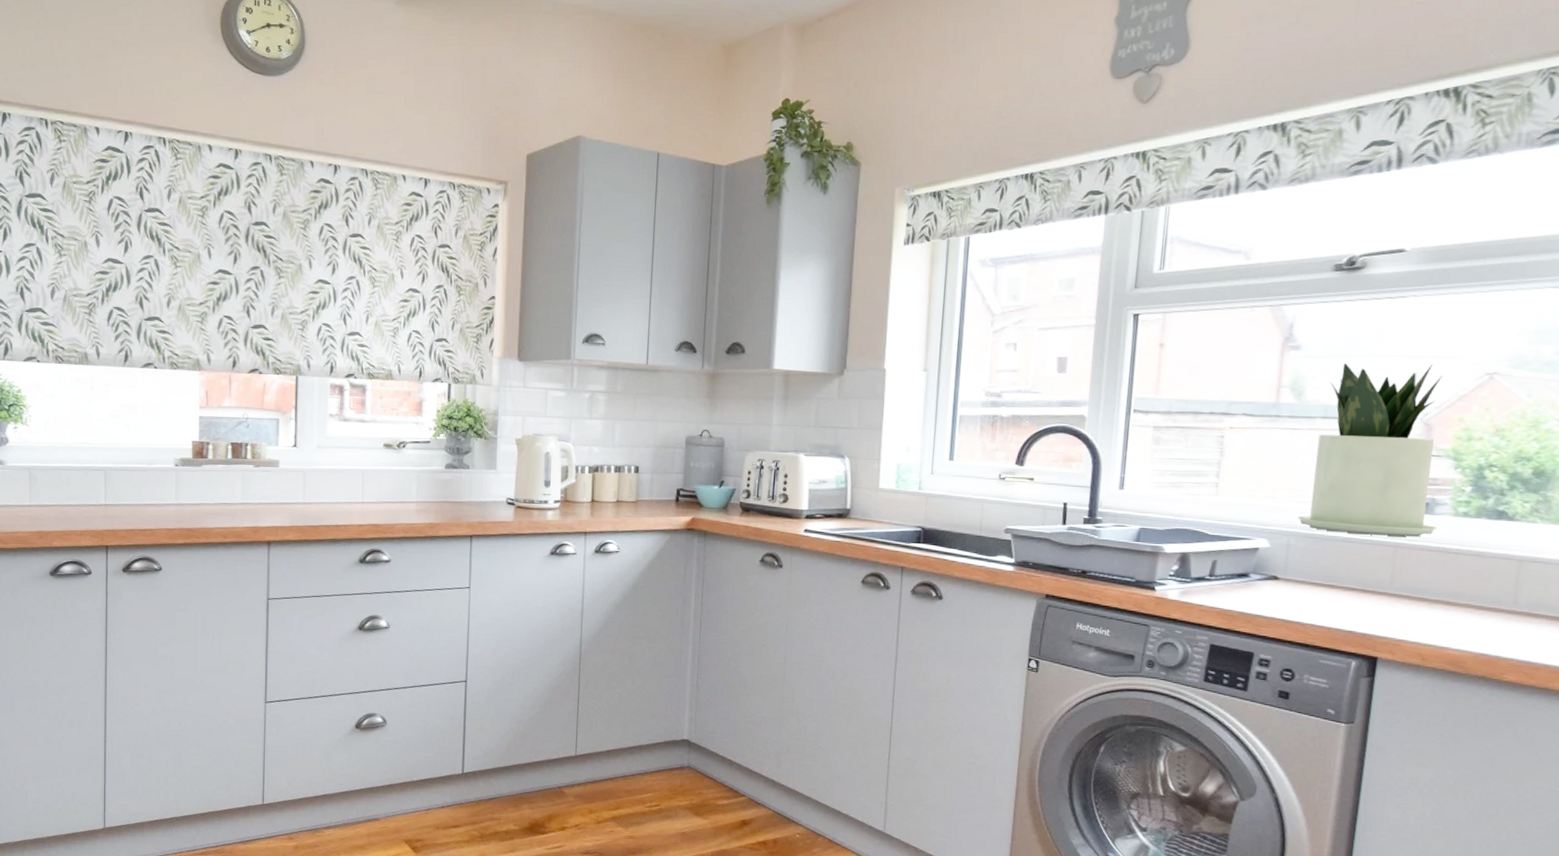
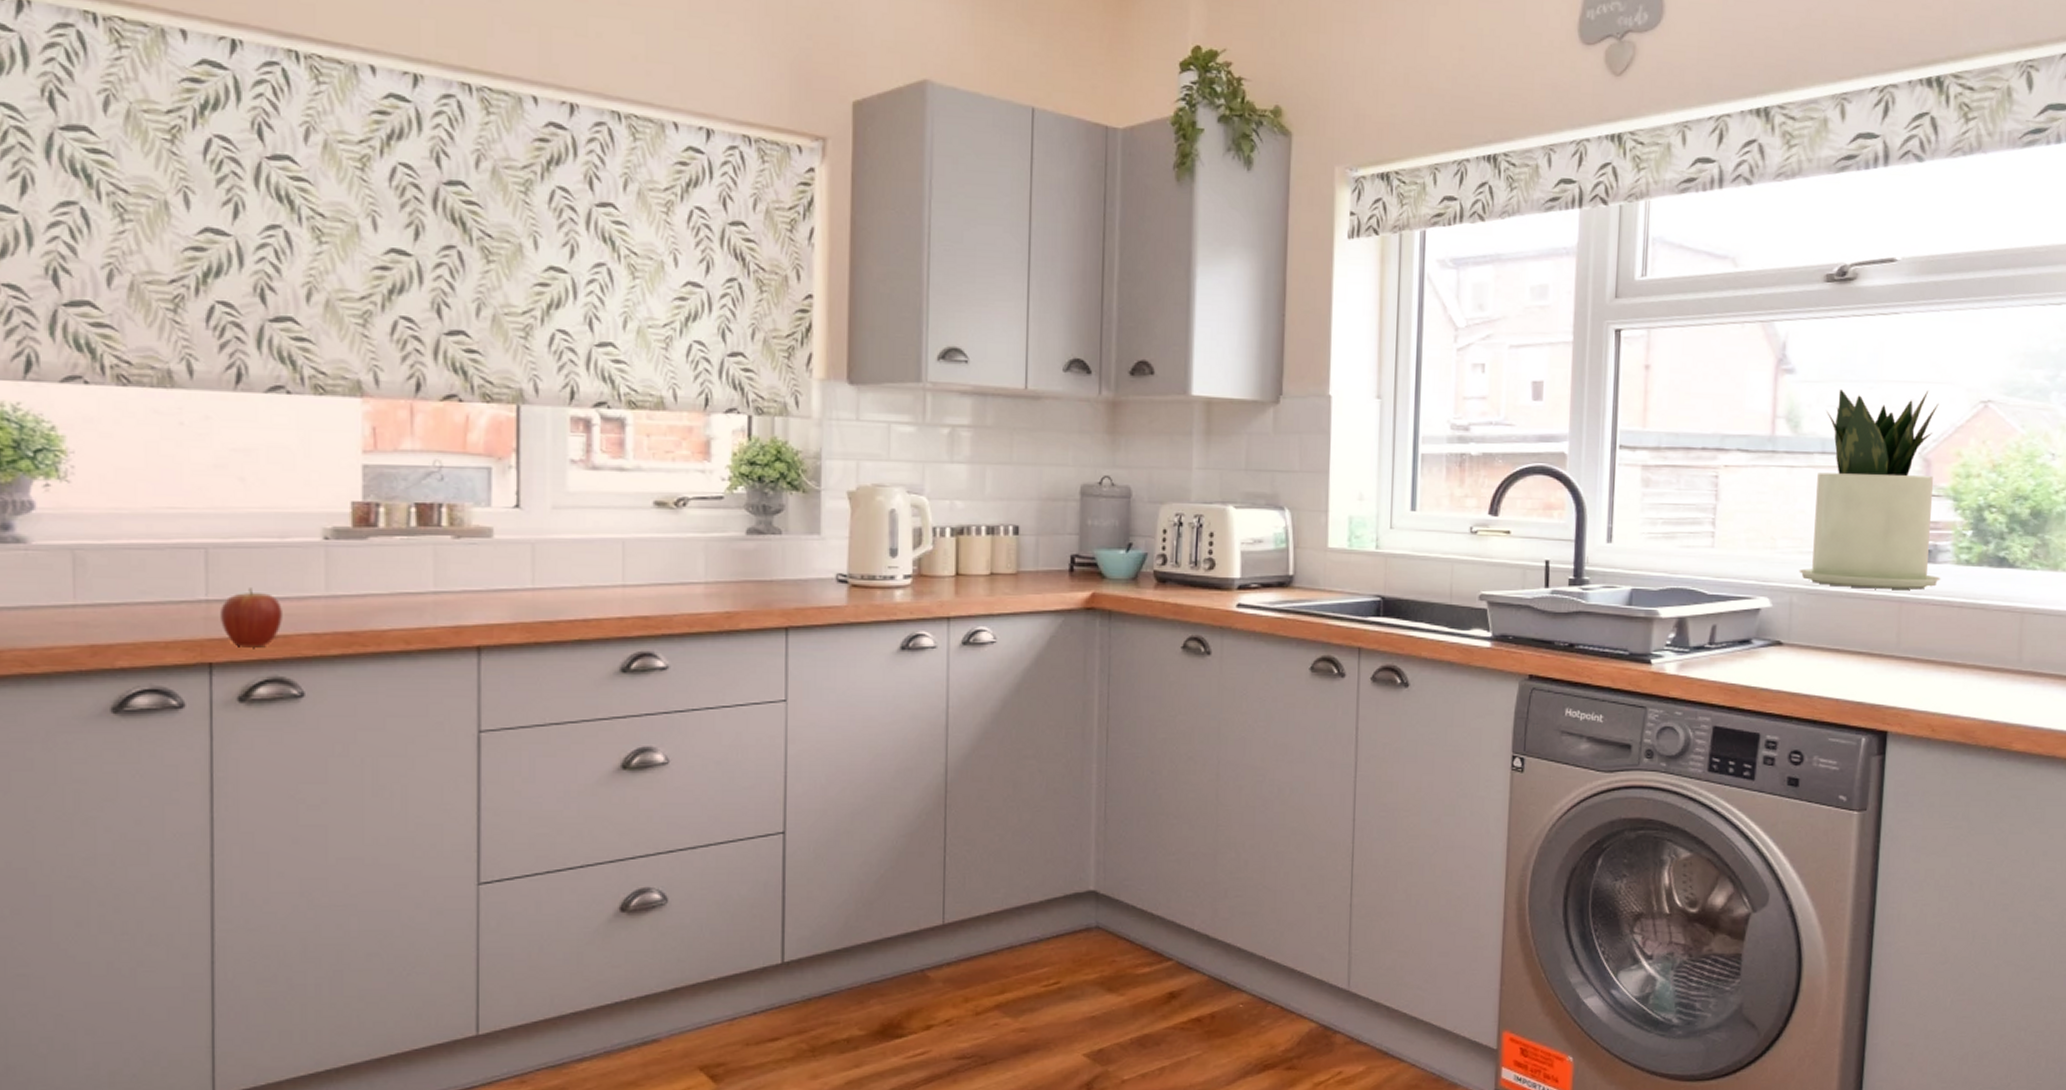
fruit: none [113,497,150,537] -> present [221,588,282,648]

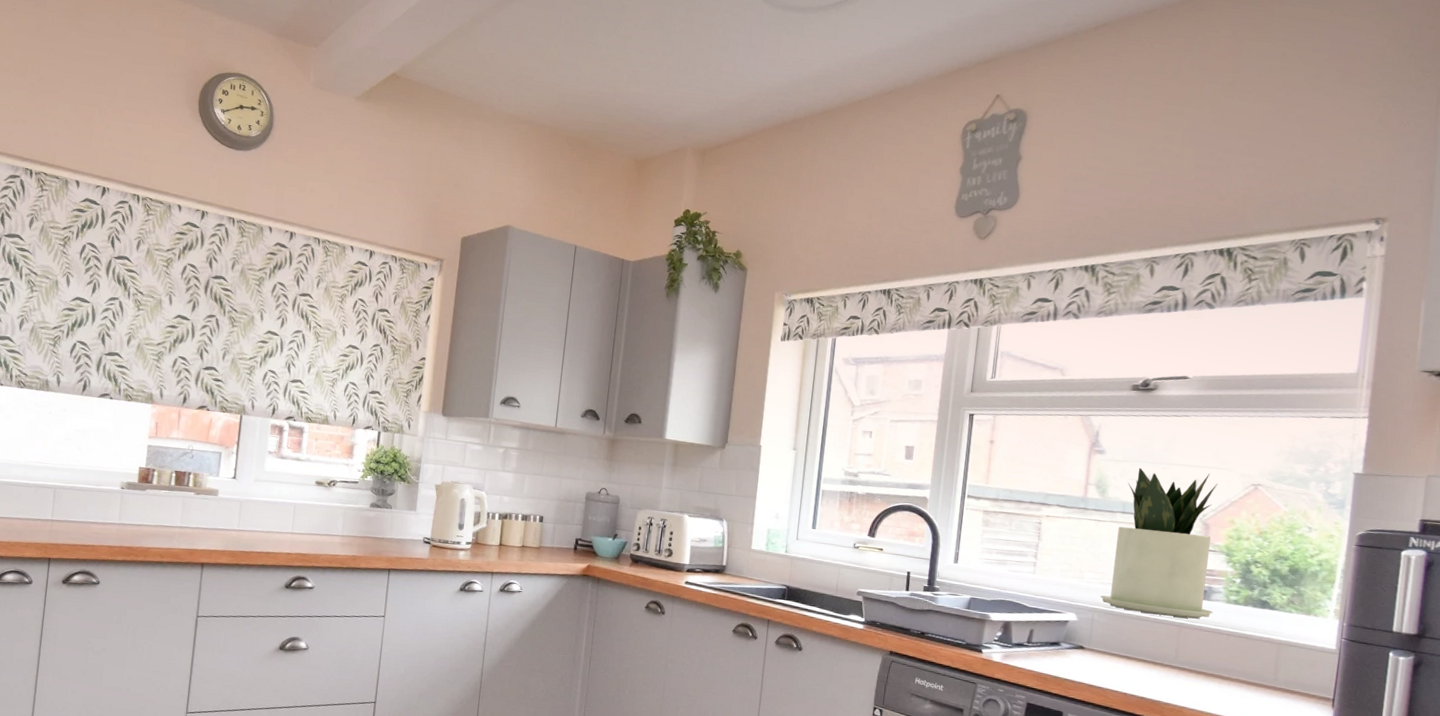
fruit: present [221,588,282,648] -> none [58,514,93,551]

